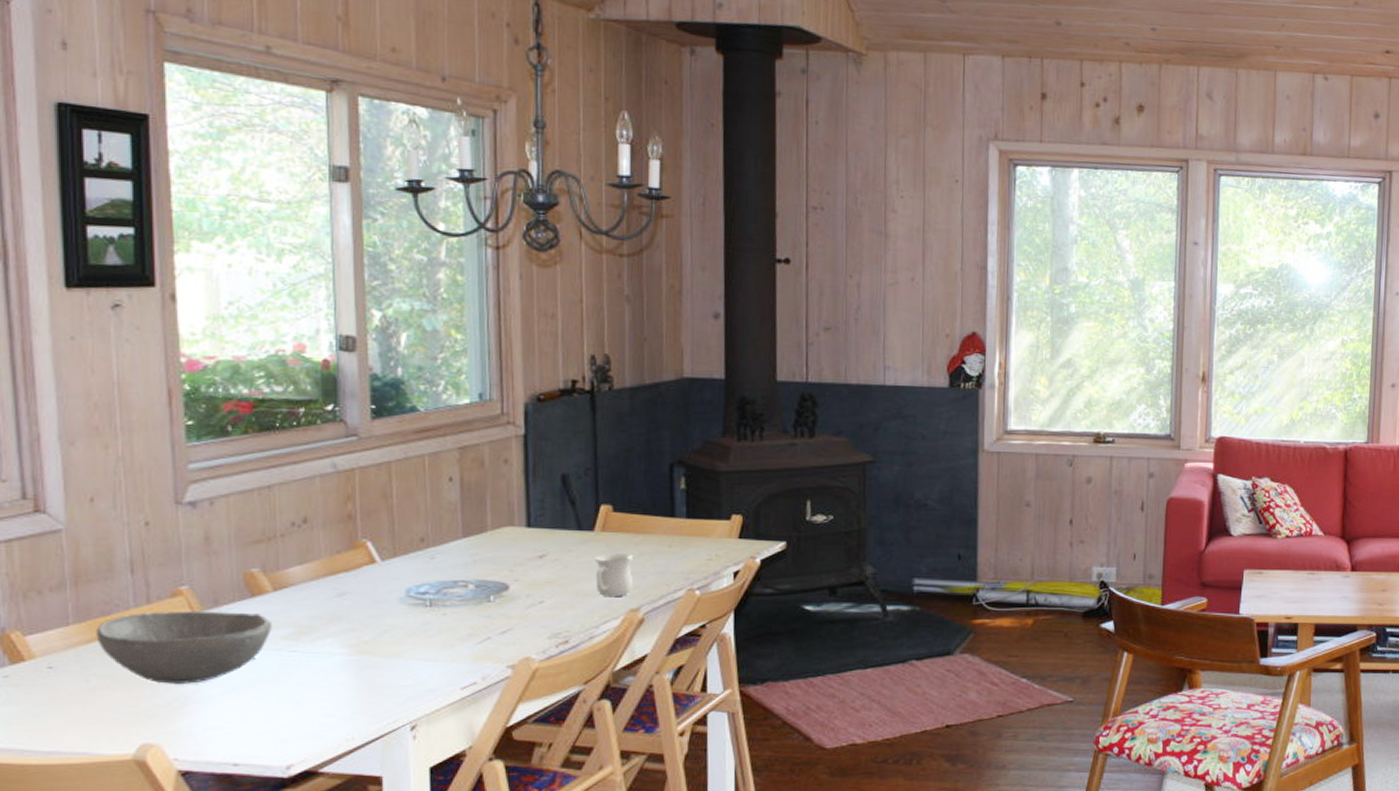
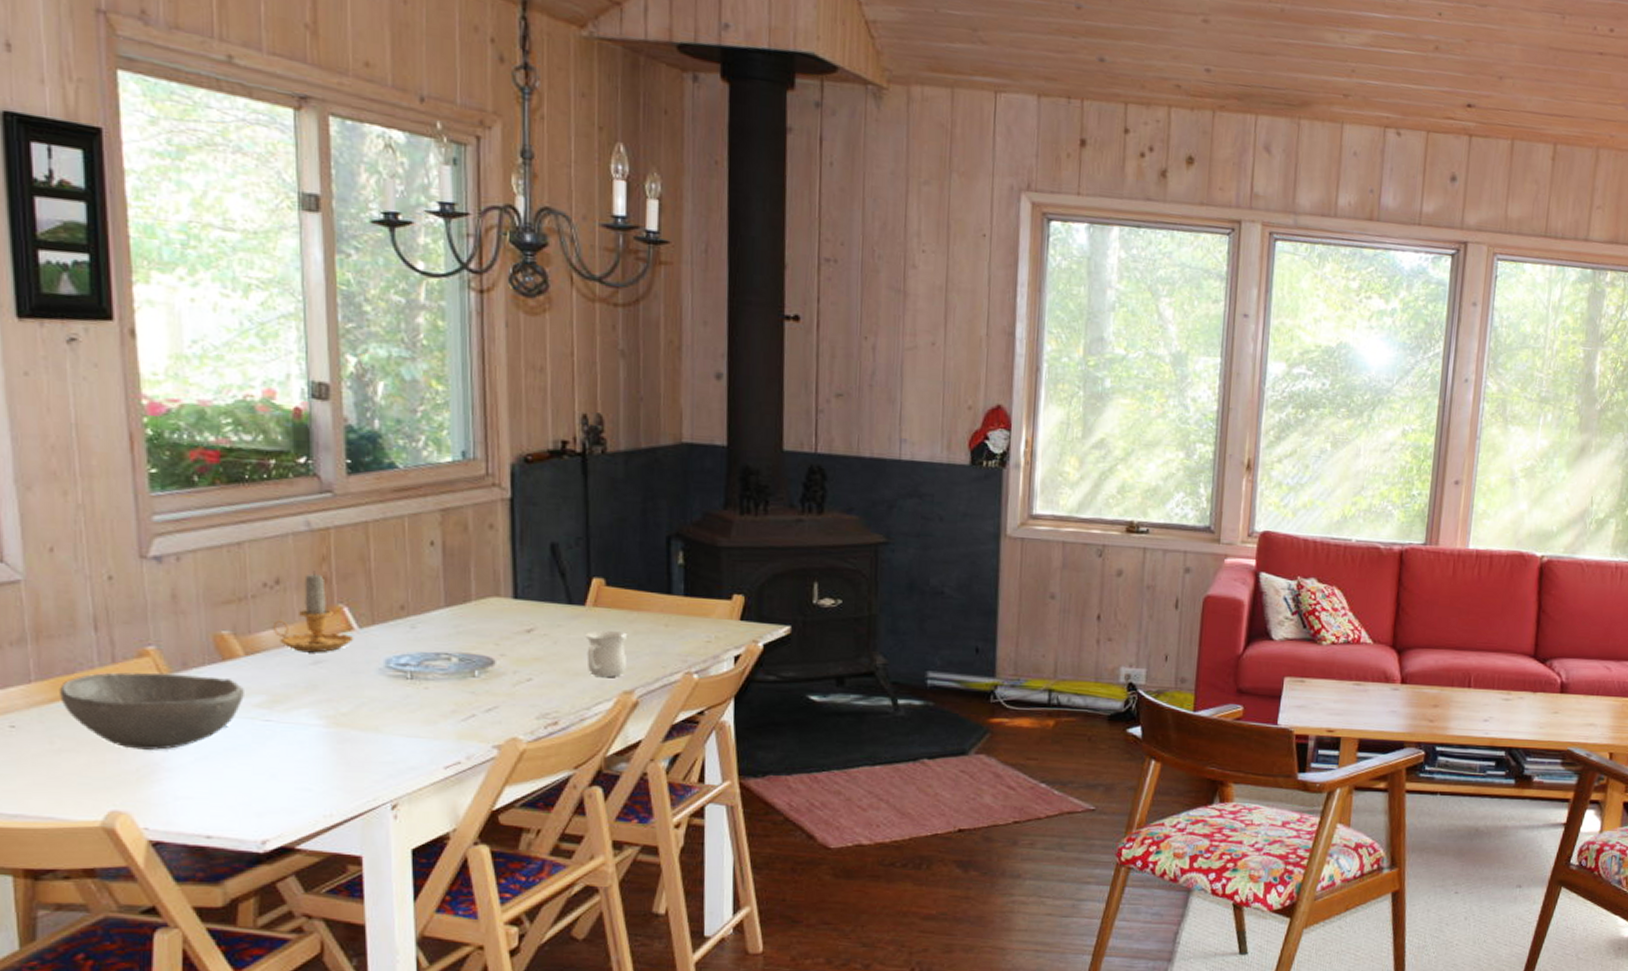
candle: none [300,509,377,586] -> present [272,571,354,653]

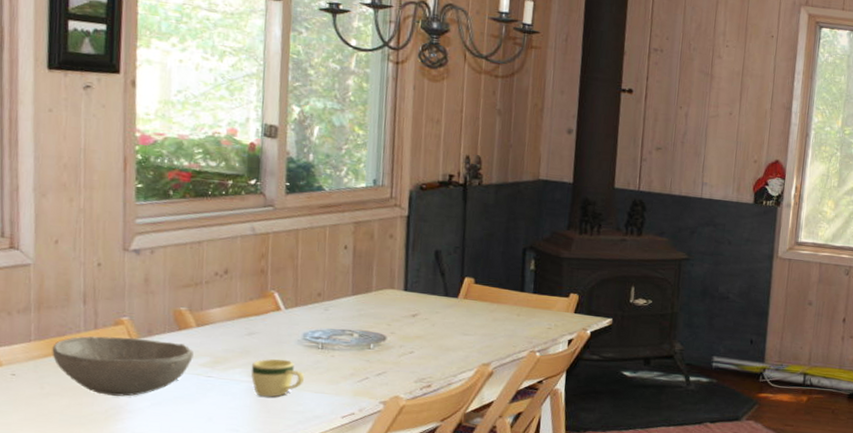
candle: present [272,571,354,653] -> none [219,265,281,327]
mug: none [321,694,392,745] -> present [251,359,305,397]
mug: present [585,630,628,678] -> none [456,317,489,353]

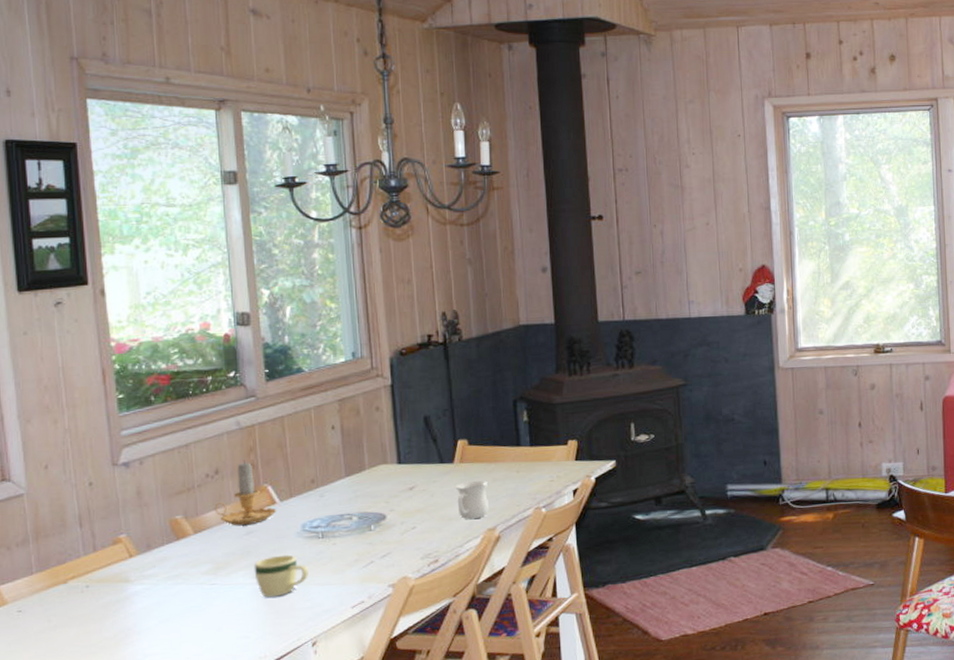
bowl: present [52,336,194,397] -> none [54,553,195,619]
candle: none [219,265,281,327] -> present [214,460,277,526]
mug: none [456,317,489,353] -> present [455,481,490,520]

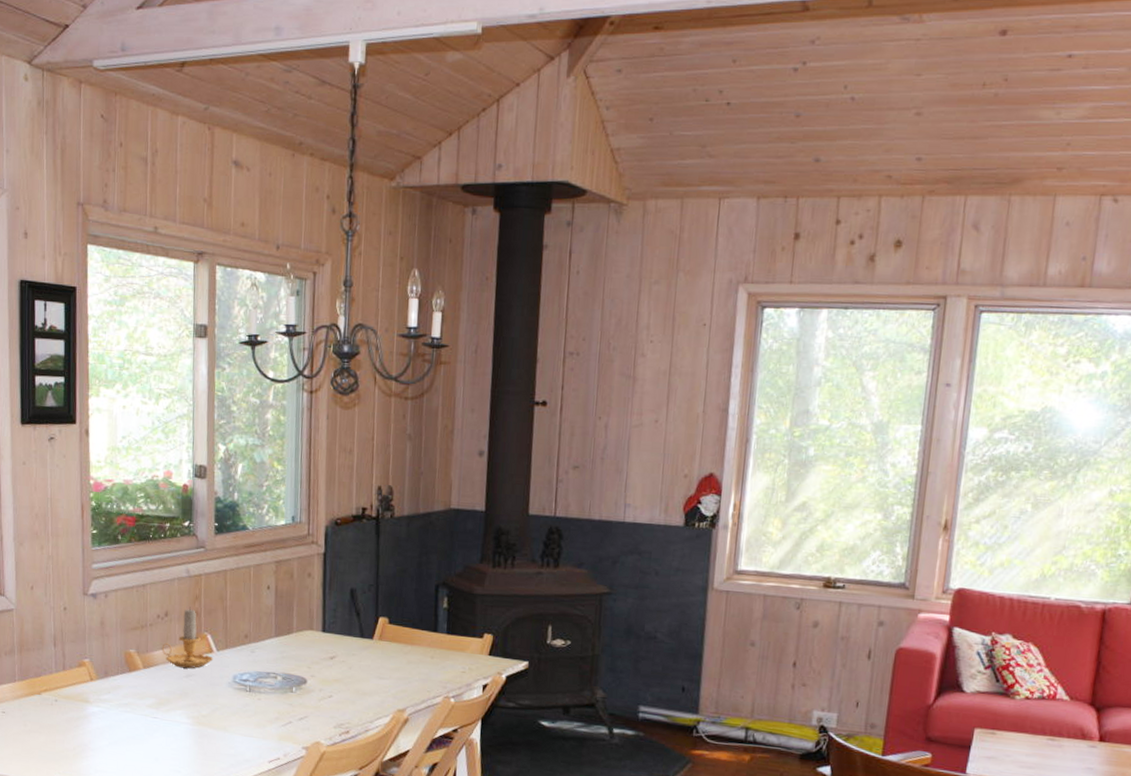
mug: present [254,554,309,598] -> none [189,701,236,740]
mug: present [455,481,490,520] -> none [372,659,404,698]

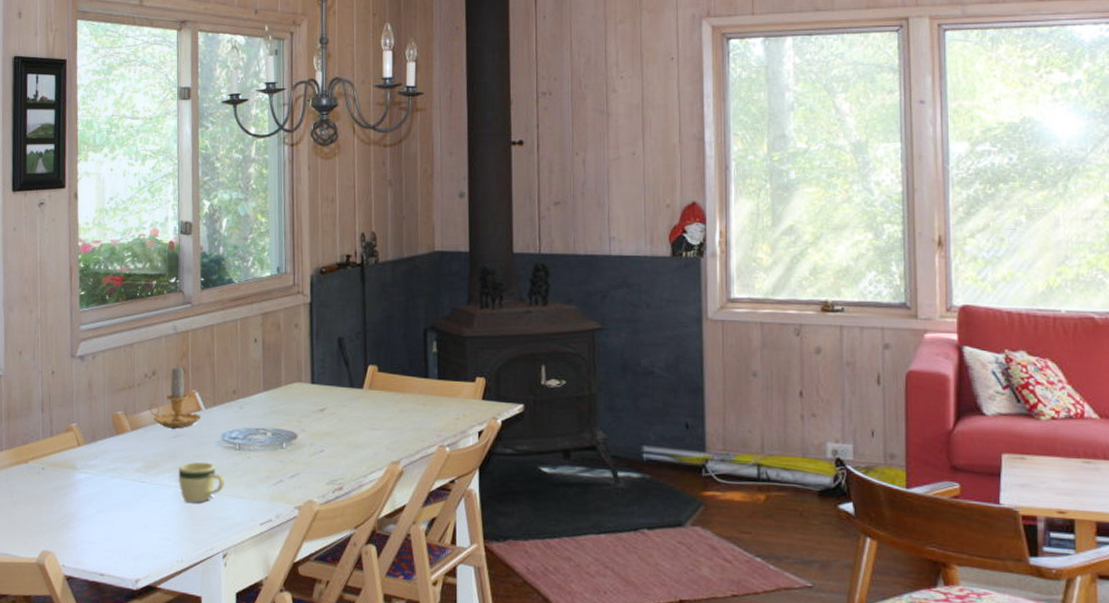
mug: none [189,701,236,740] -> present [178,462,226,503]

